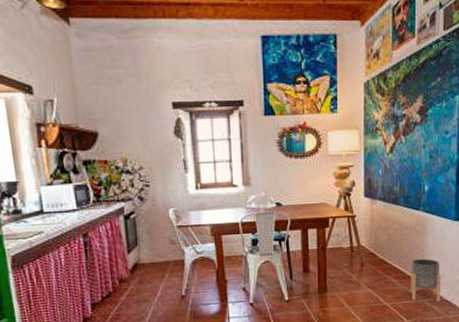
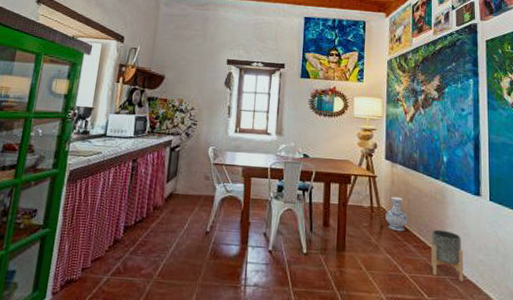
vase: none [366,233,389,267] -> present [385,196,409,232]

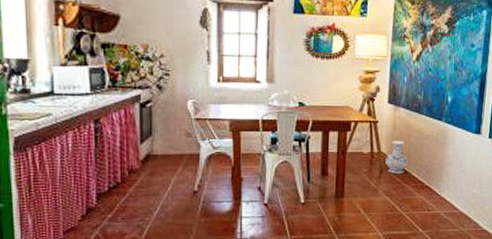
planter: present [430,229,464,282] -> none [428,169,459,214]

